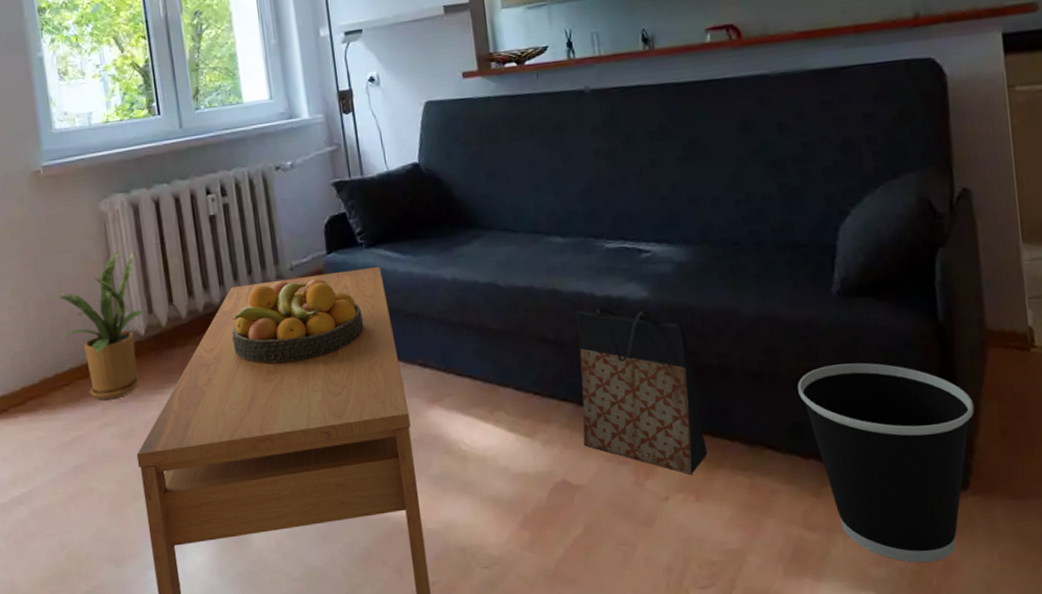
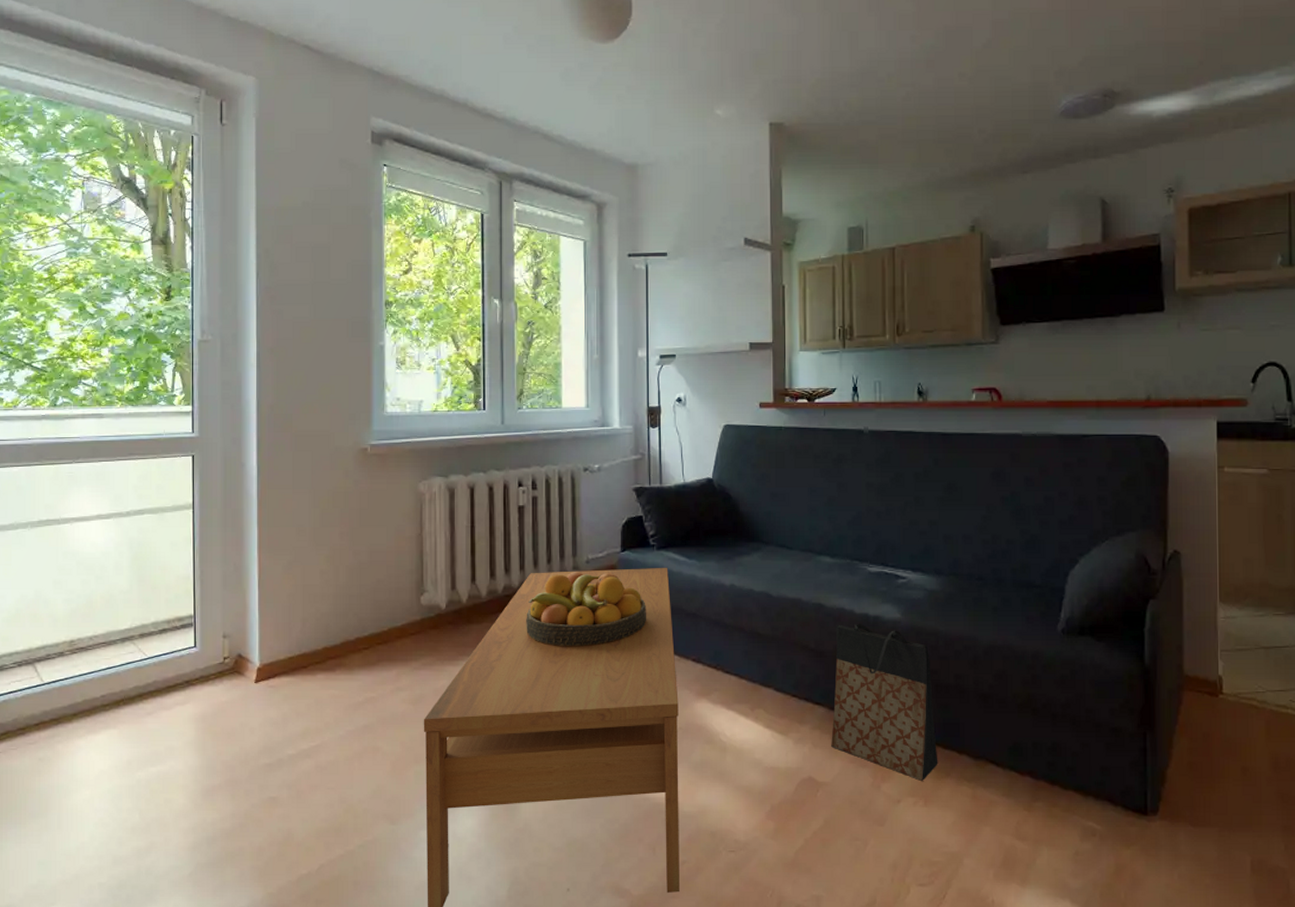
house plant: present [49,249,147,400] -> none [360,529,450,665]
wastebasket: present [797,362,975,563] -> none [1021,694,1168,877]

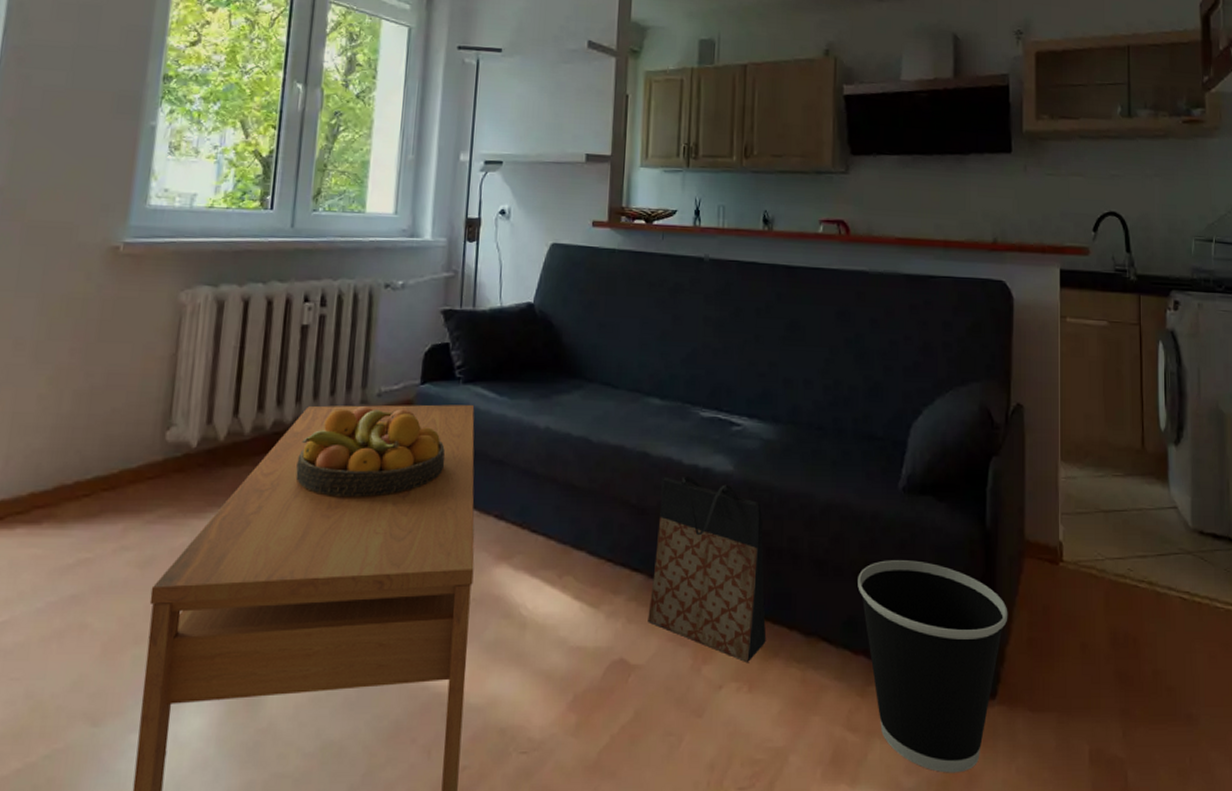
wastebasket: none [1021,694,1168,877] -> present [857,560,1008,773]

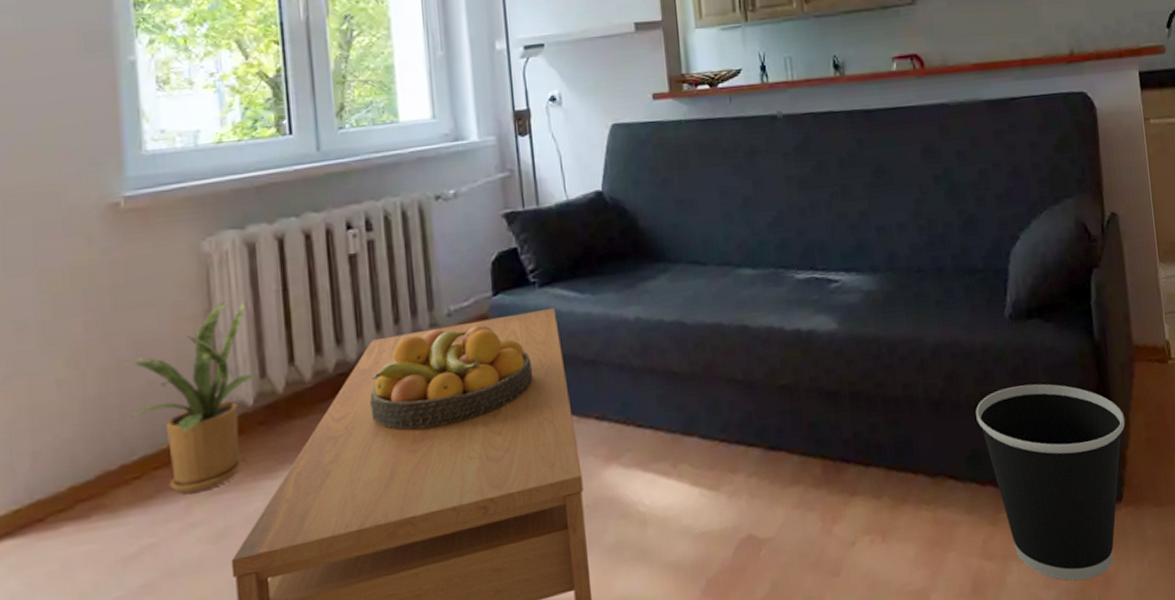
house plant: none [92,349,208,518] -> present [120,298,258,494]
bag: present [648,476,767,662] -> none [764,342,894,514]

